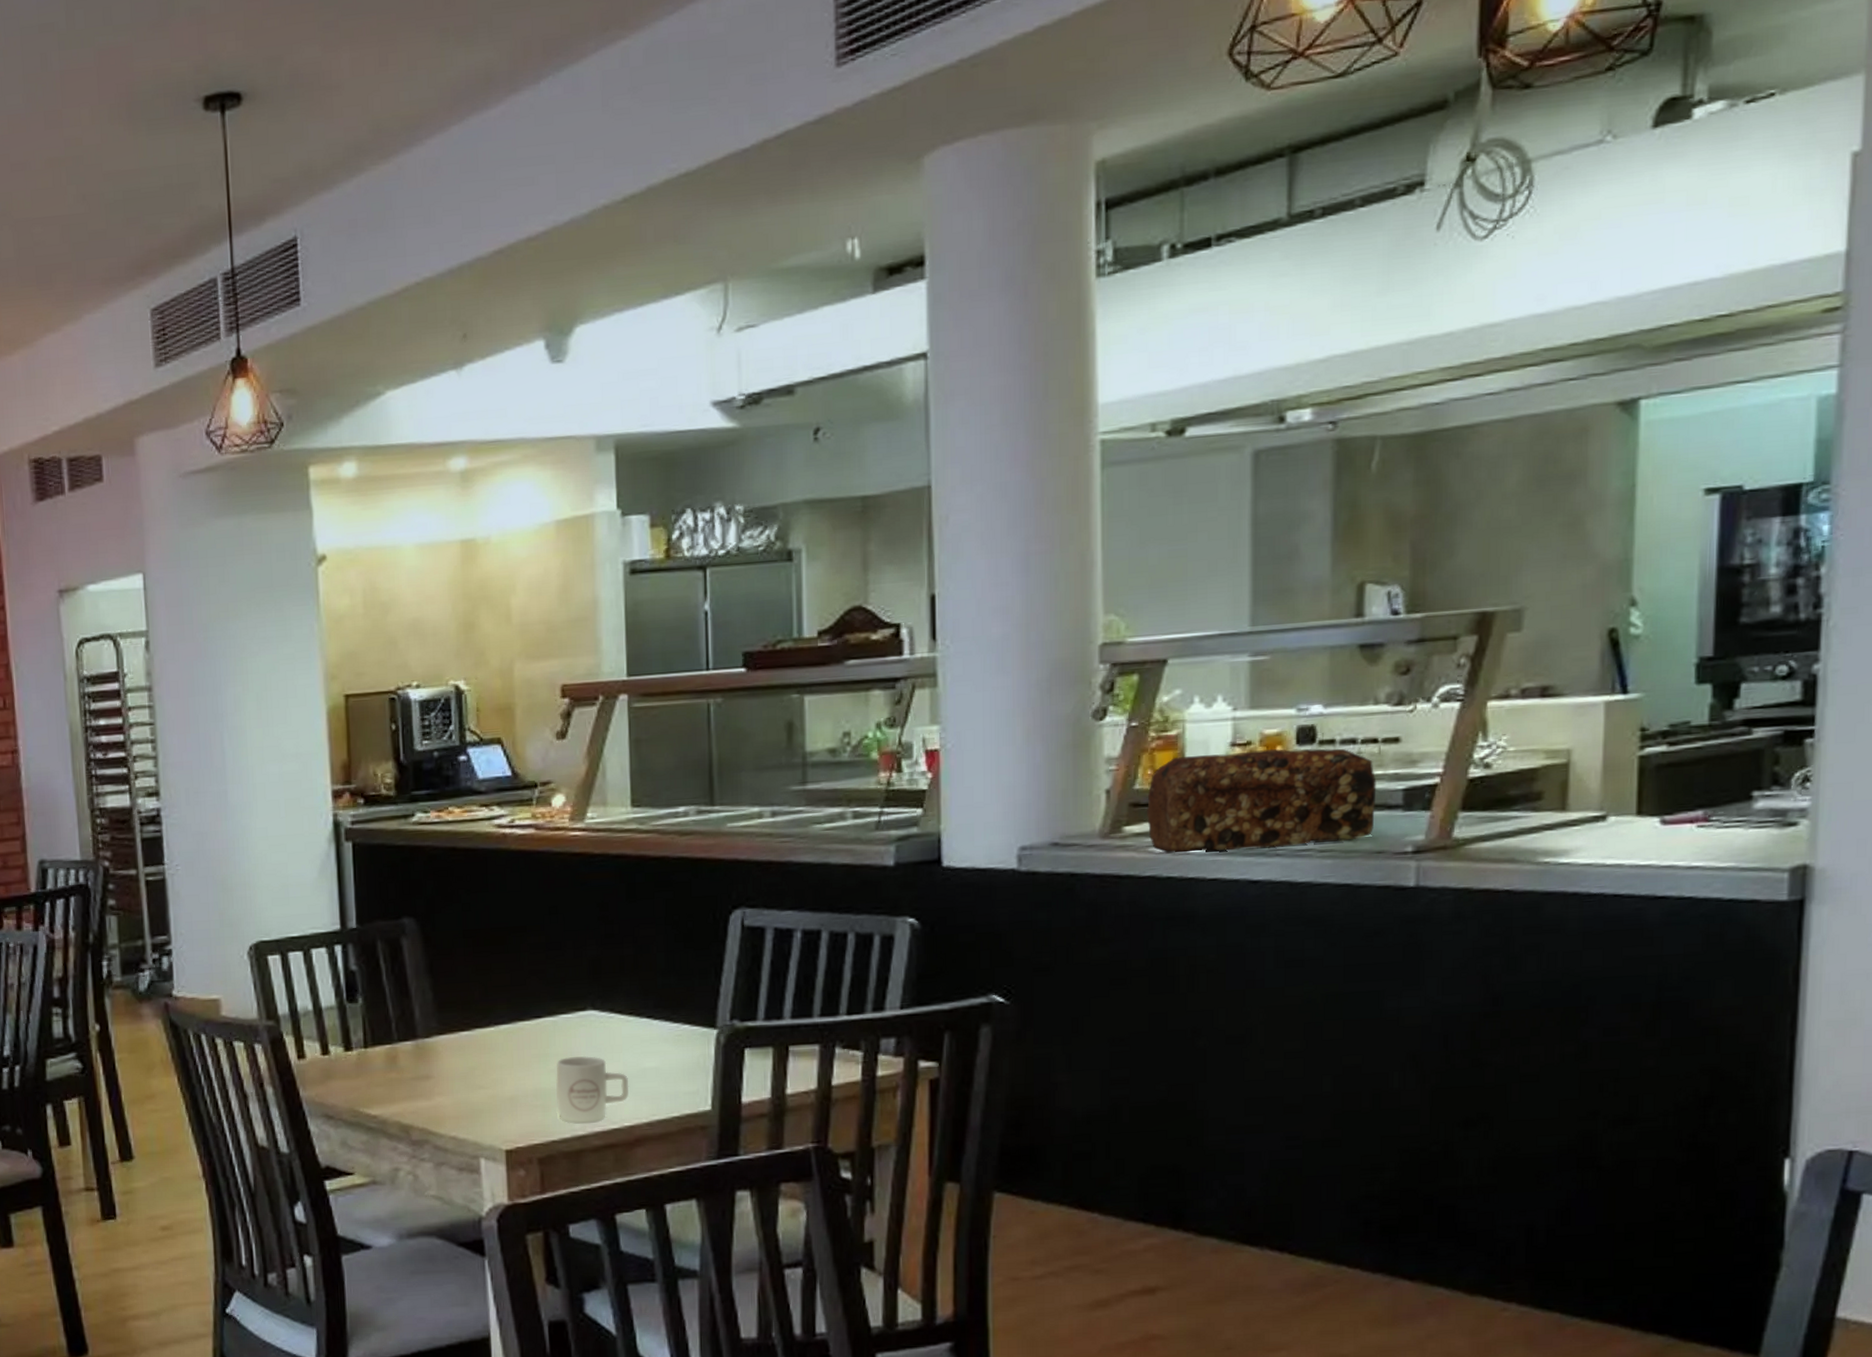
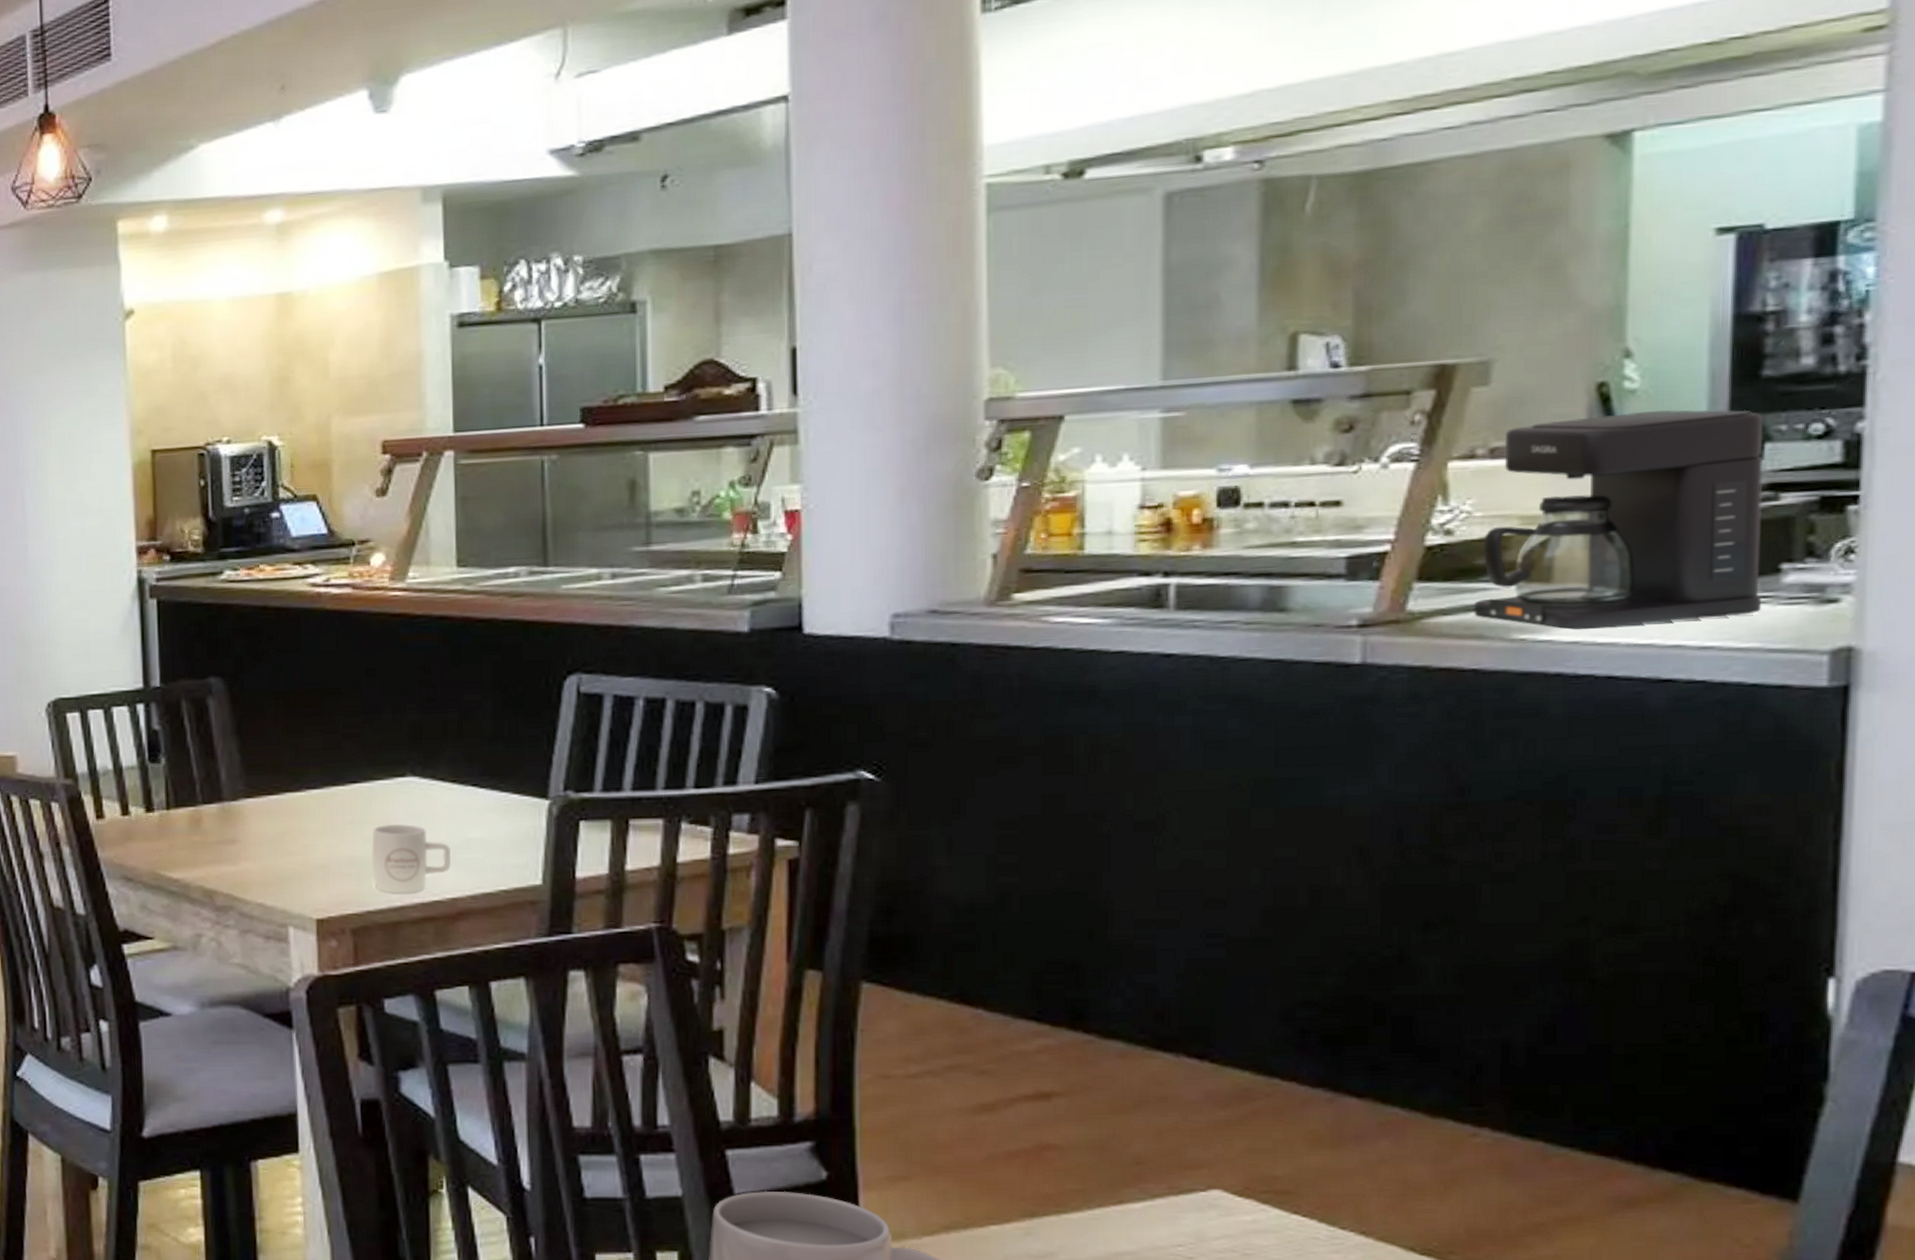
bread loaf: present [1146,748,1377,854] -> none [1039,511,1314,624]
coffee maker: none [1507,653,1740,854] -> present [1473,409,1764,631]

